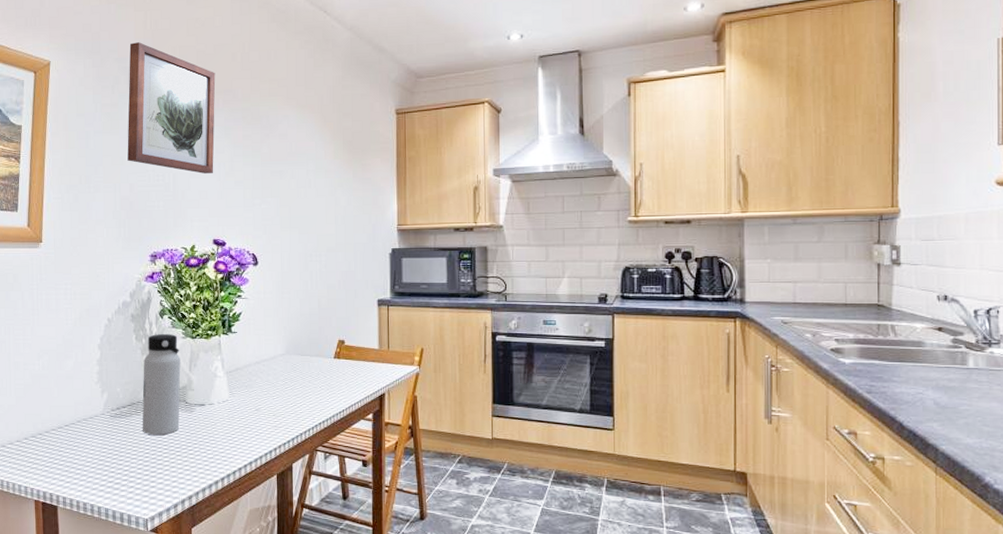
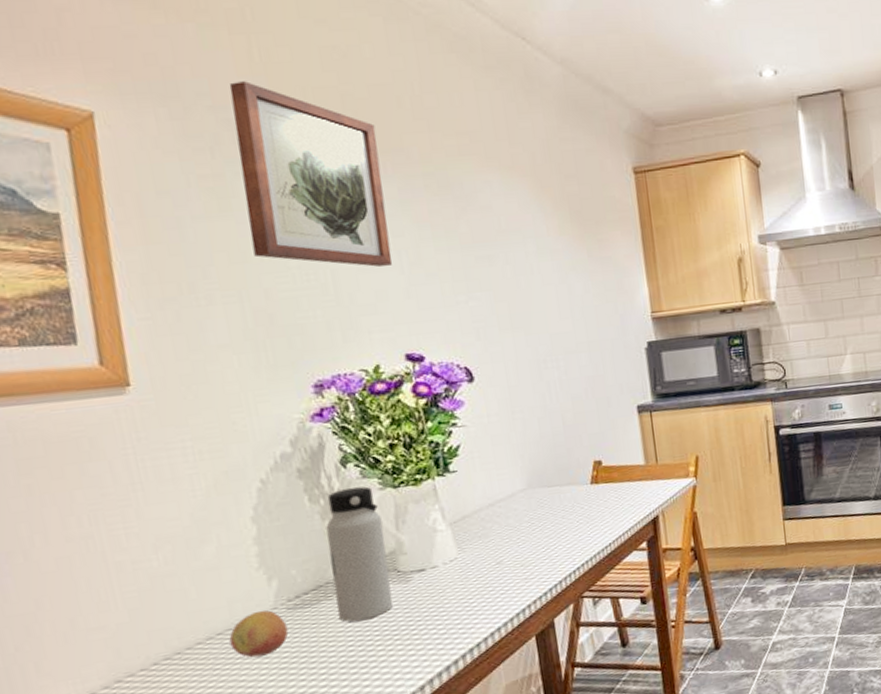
fruit: none [72,415,109,448] -> present [229,610,289,658]

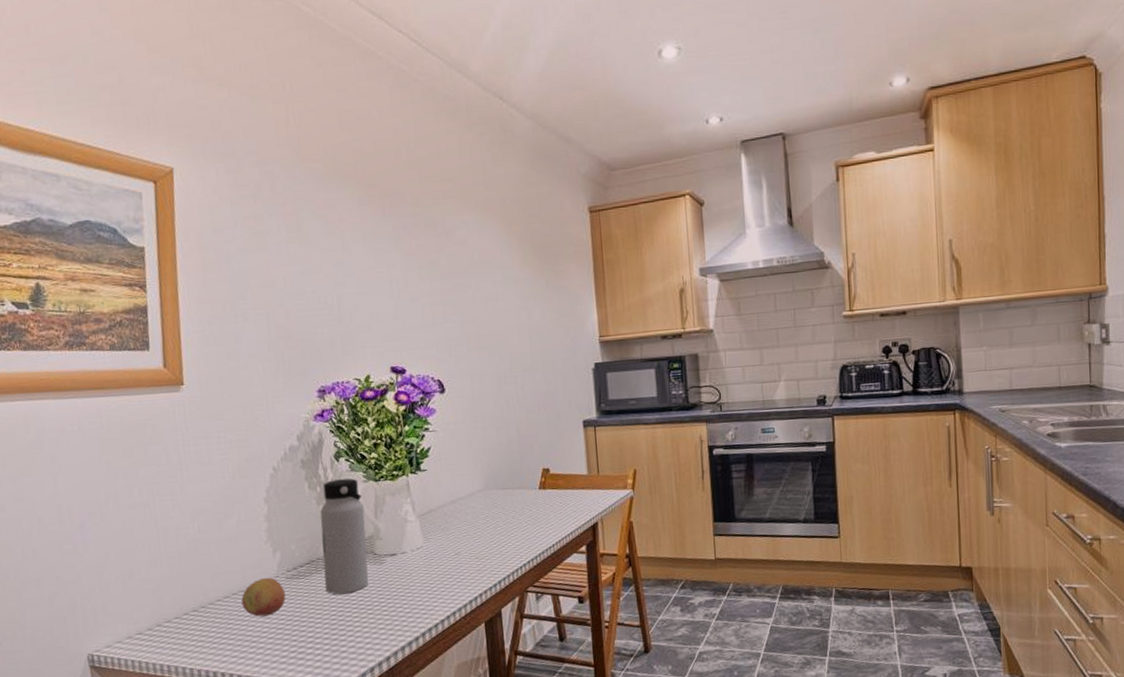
wall art: present [229,81,393,267] -> none [270,141,385,292]

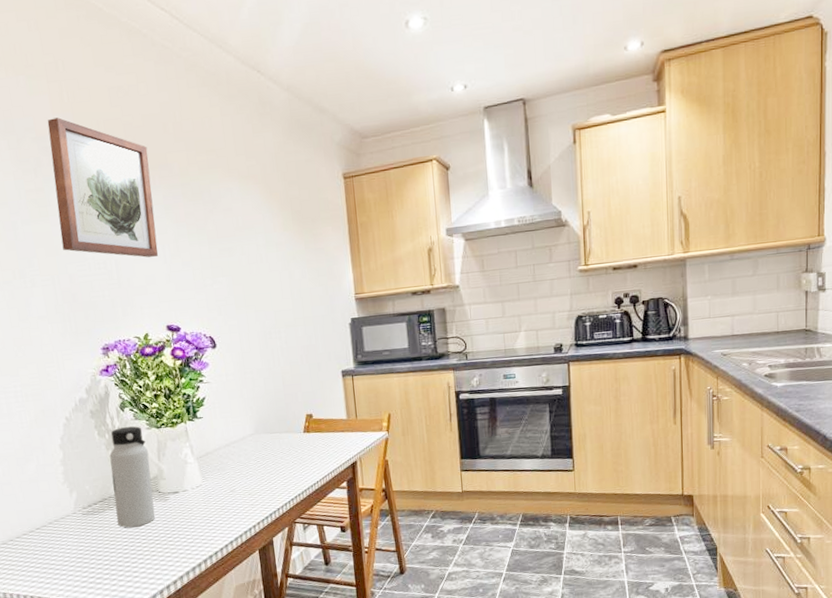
fruit: present [241,578,286,617] -> none [44,514,84,548]
wall art: none [270,141,385,292] -> present [47,117,159,258]

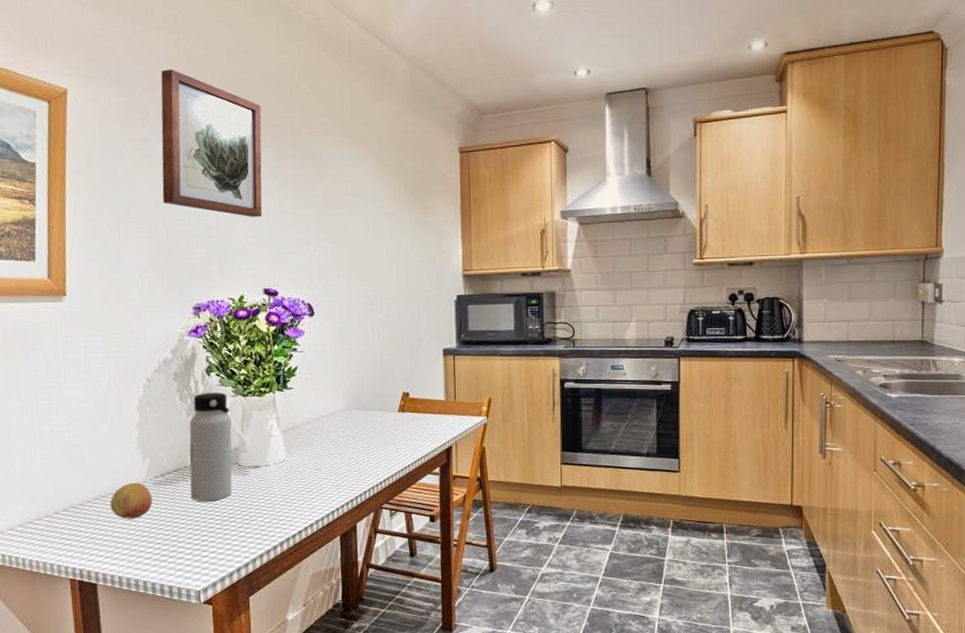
fruit: none [44,514,84,548] -> present [110,483,153,519]

